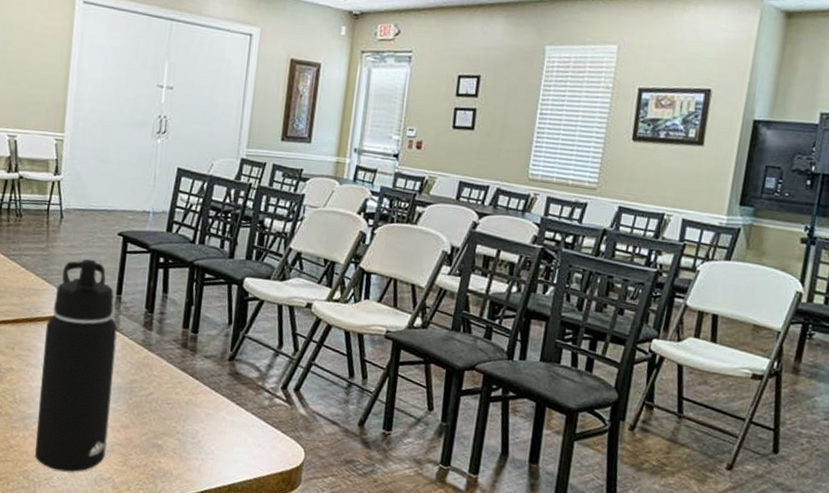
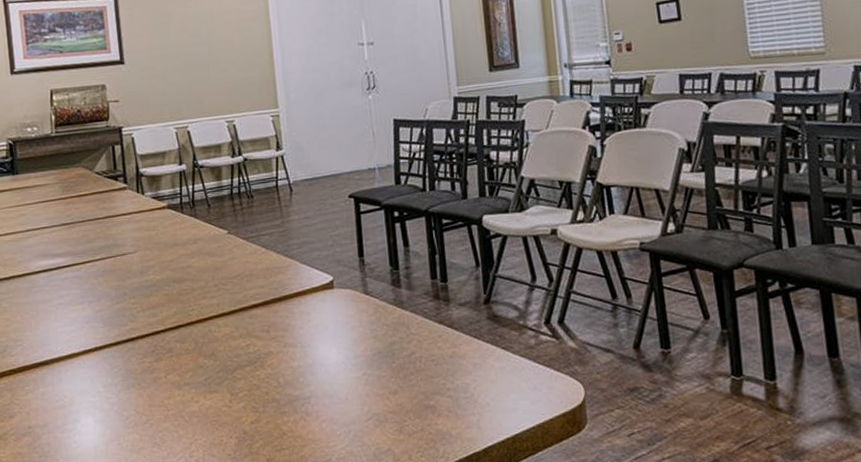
water bottle: present [35,259,118,472] -> none [296,226,380,451]

